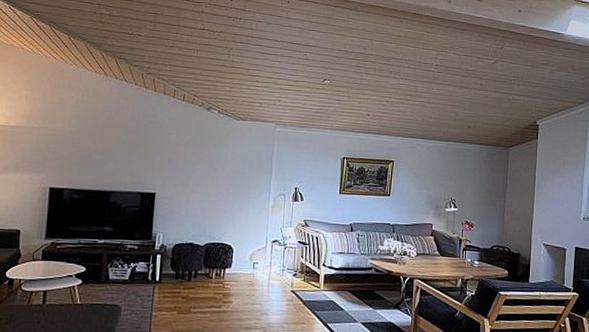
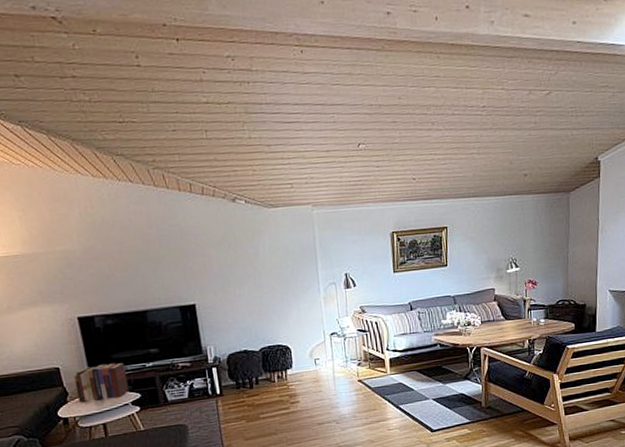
books: none [28,233,79,268] -> present [73,363,130,402]

